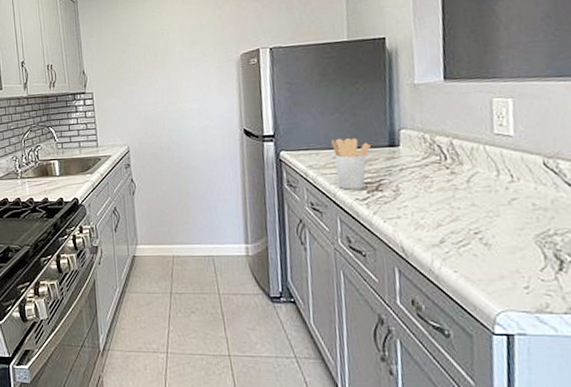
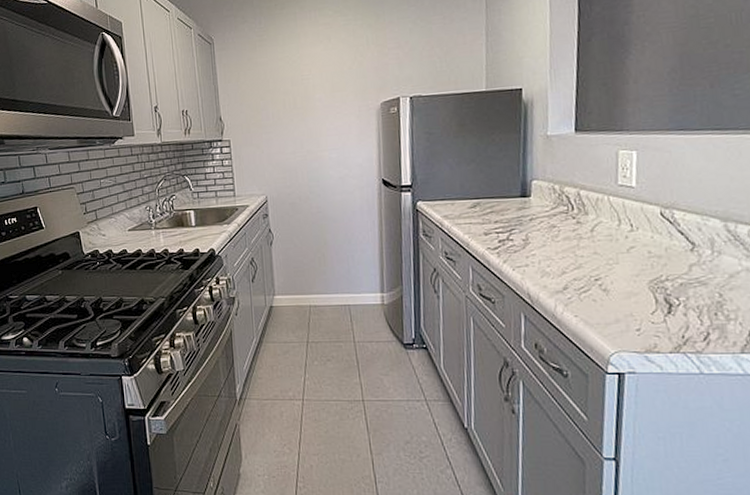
utensil holder: present [331,138,371,190] -> none [466,188,504,239]

